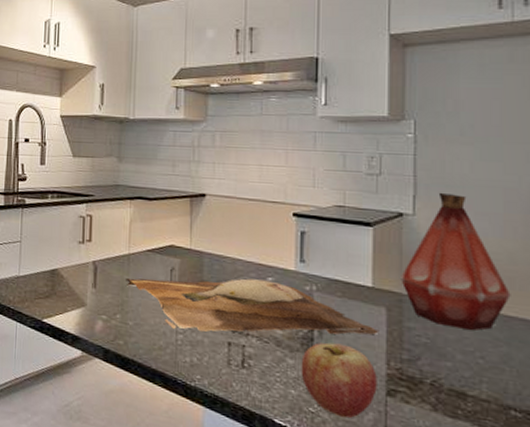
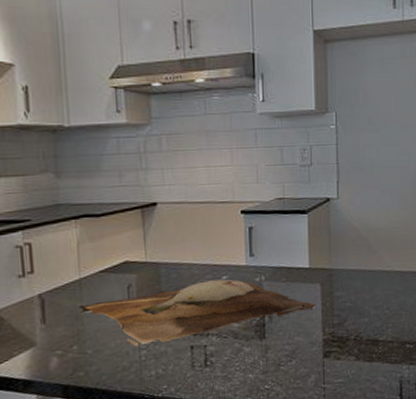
fruit: present [301,342,377,418] -> none [256,323,316,386]
bottle: present [401,192,511,331] -> none [330,176,405,289]

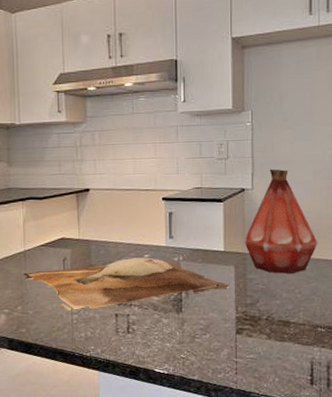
bottle: none [330,176,405,289] -> present [244,168,318,274]

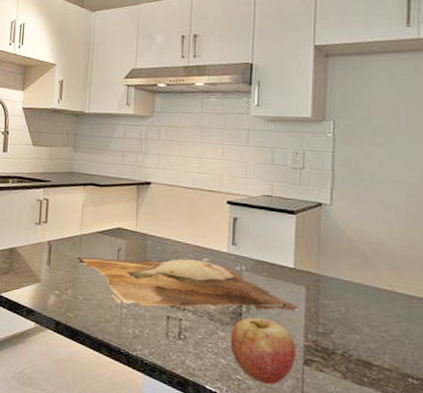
fruit: none [173,300,229,358] -> present [230,317,296,385]
bottle: present [244,168,318,274] -> none [318,185,411,308]

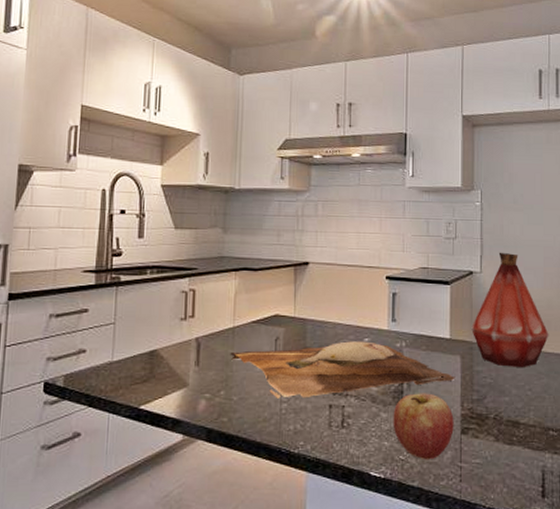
bottle: none [318,185,411,308] -> present [471,252,549,368]

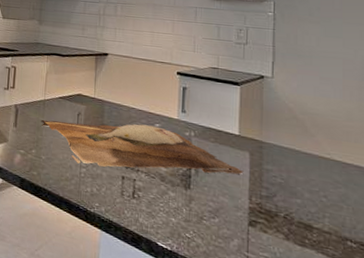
fruit: present [393,393,454,460] -> none [180,179,241,244]
bottle: present [471,252,549,368] -> none [261,60,348,174]

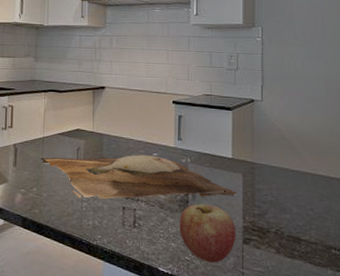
fruit: none [180,179,241,244] -> present [179,203,236,264]

